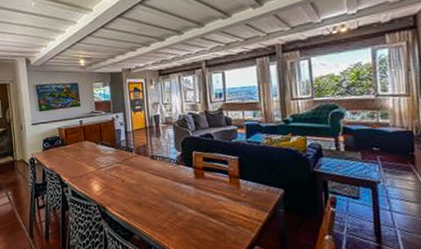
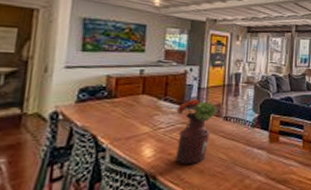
flower arrangement: none [111,141,144,198] -> present [174,98,217,164]

